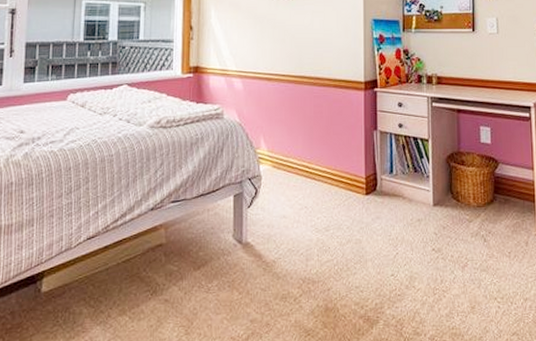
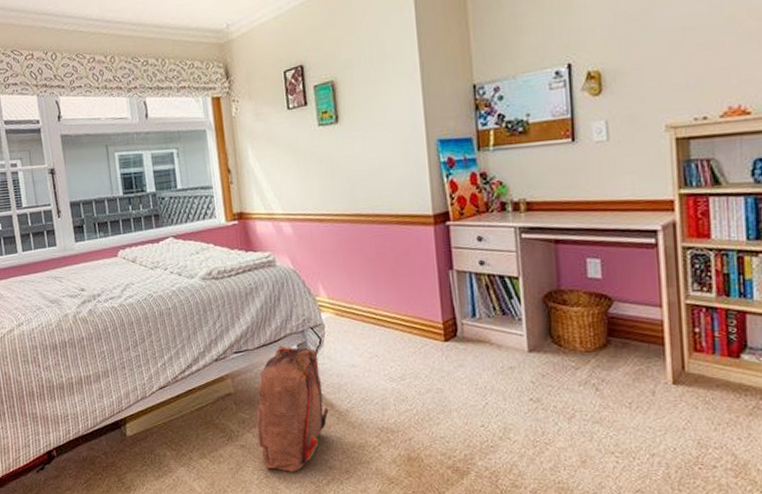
backpack: none [183,196,256,327] -> present [256,346,329,472]

